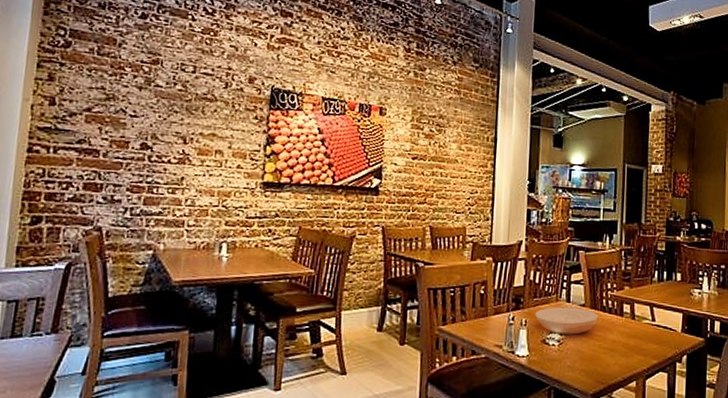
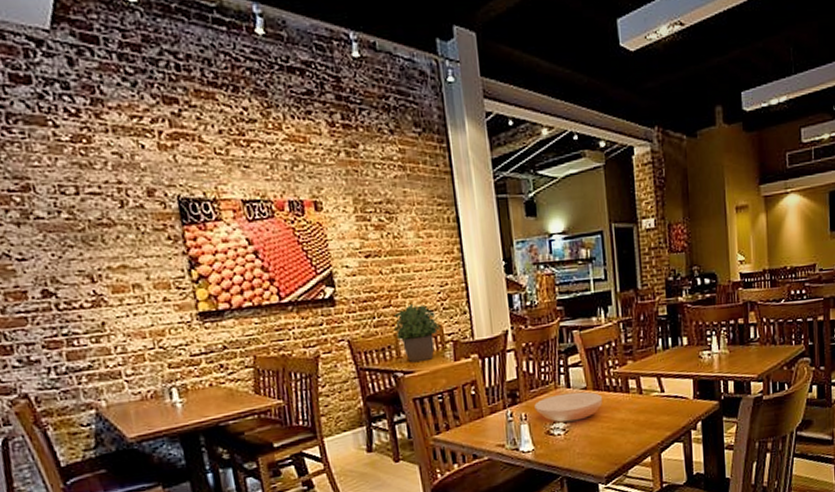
potted plant: none [423,204,465,257] -> present [393,304,441,363]

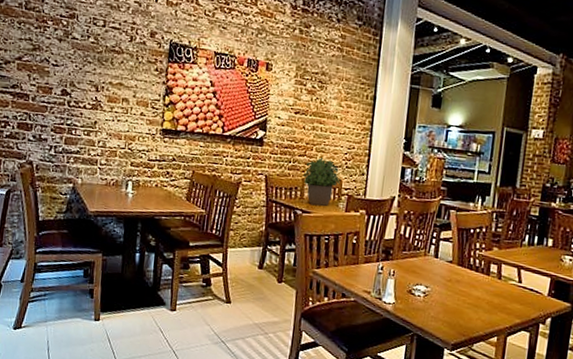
dish: present [534,391,602,423] -> none [403,261,464,289]

